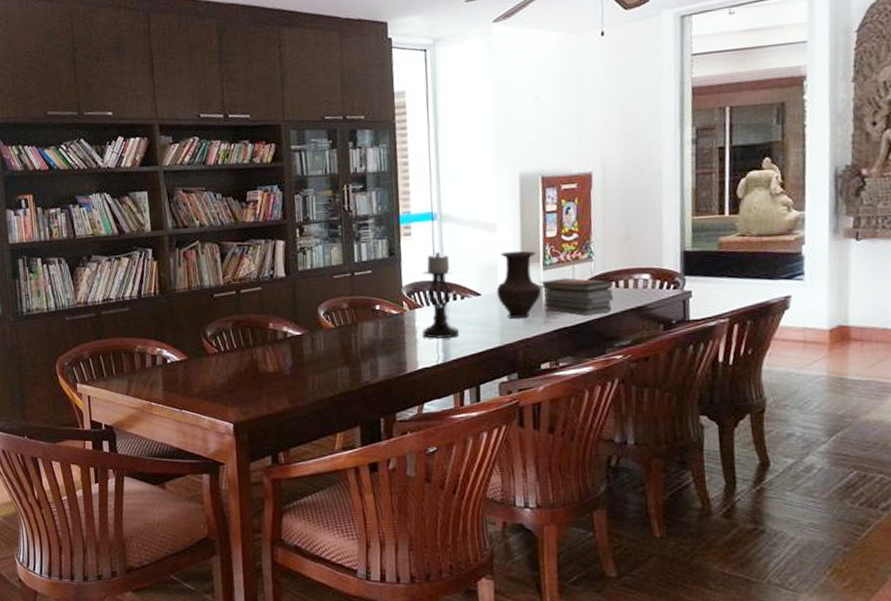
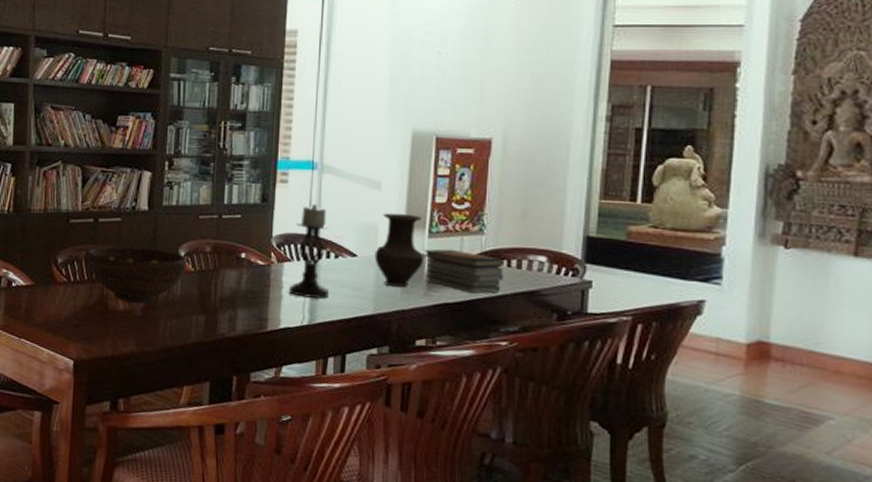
fruit bowl: none [234,311,327,364] -> present [87,246,188,304]

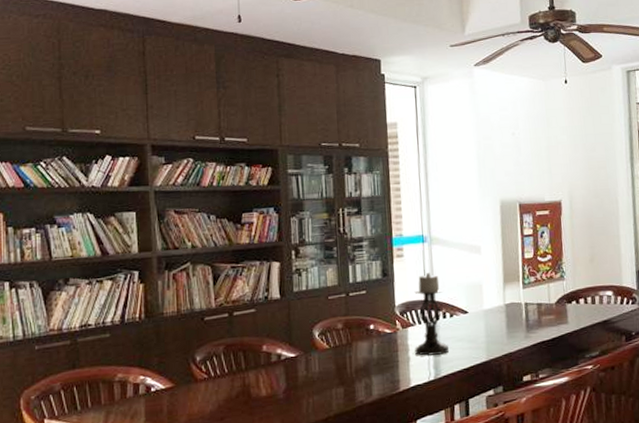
fruit bowl: present [87,246,188,304] -> none [225,333,322,388]
vase: present [374,212,425,288] -> none [482,271,522,335]
book stack: present [423,249,504,294] -> none [520,295,584,330]

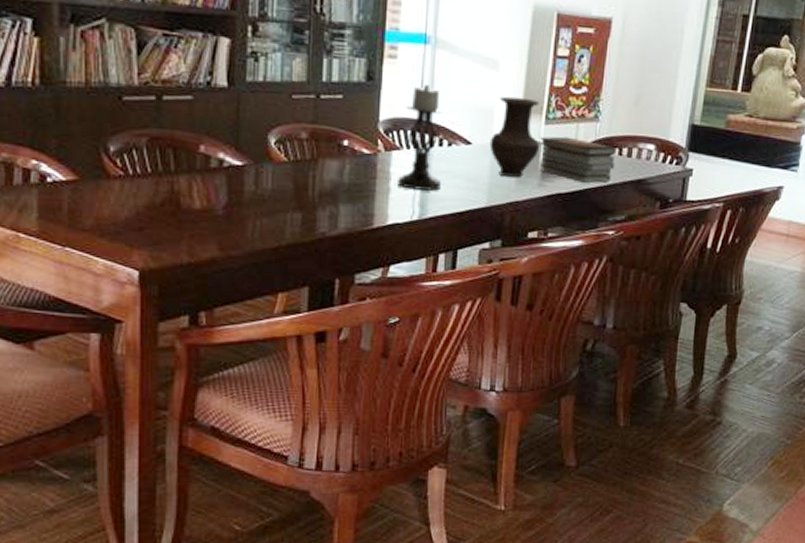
vase: none [482,271,522,335] -> present [489,96,540,178]
book stack: none [520,295,584,330] -> present [539,136,617,183]

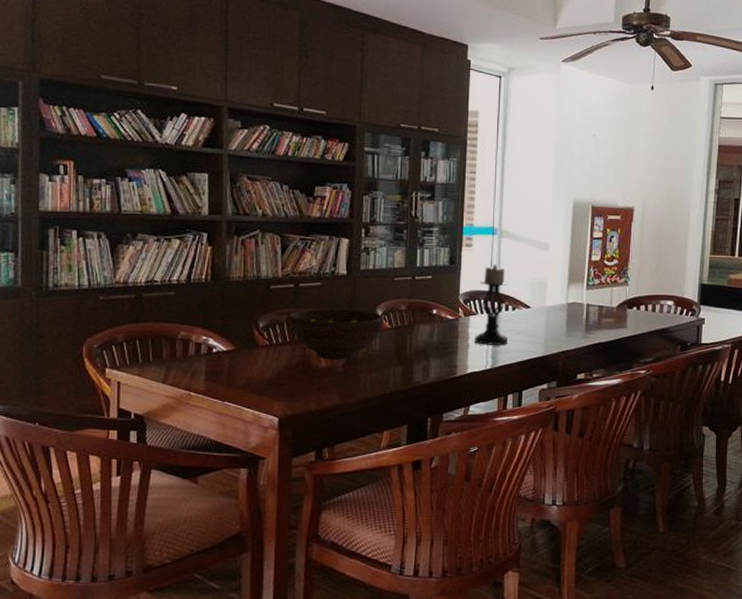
fruit bowl: none [150,131,279,200] -> present [289,308,385,360]
vase: present [489,96,540,178] -> none [544,270,583,332]
book stack: present [539,136,617,183] -> none [582,298,643,333]

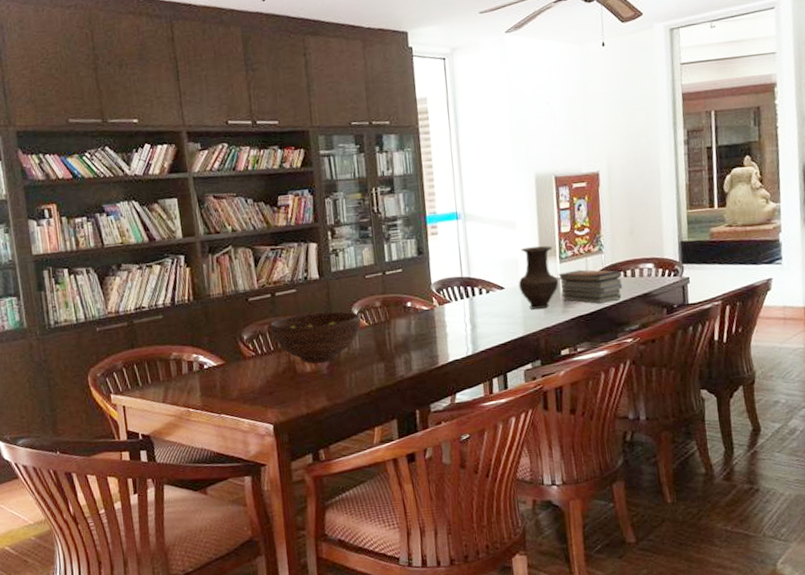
candle holder: present [475,265,509,345] -> none [450,250,486,332]
vase: none [544,270,583,332] -> present [518,245,559,310]
book stack: none [582,298,643,333] -> present [557,269,623,304]

